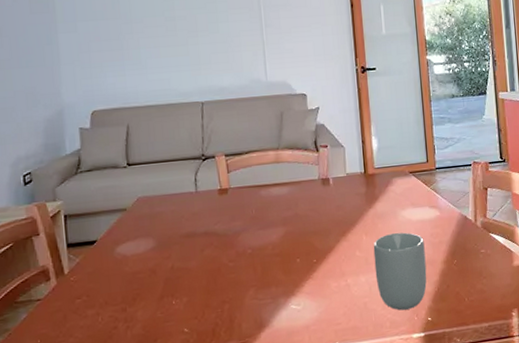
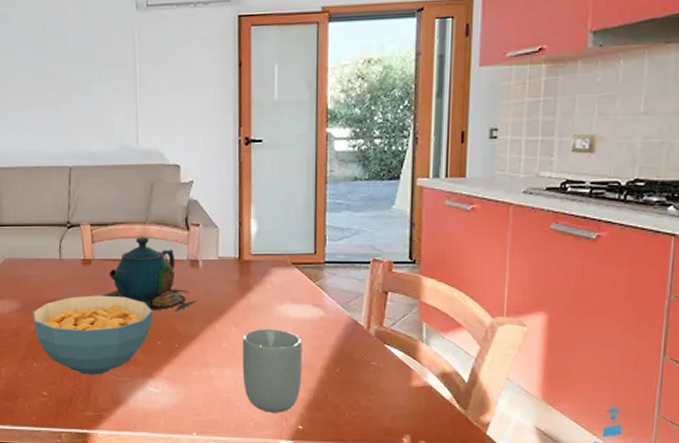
cereal bowl: none [170,220,291,304] -> present [33,295,153,375]
teapot: none [240,162,331,230] -> present [101,237,198,311]

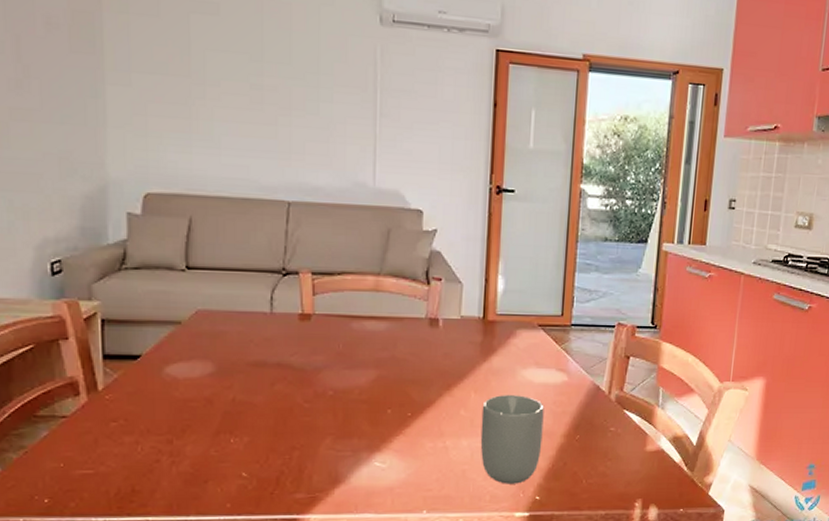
cereal bowl: present [33,295,153,375] -> none [232,356,384,450]
teapot: present [101,237,198,311] -> none [322,290,435,376]

